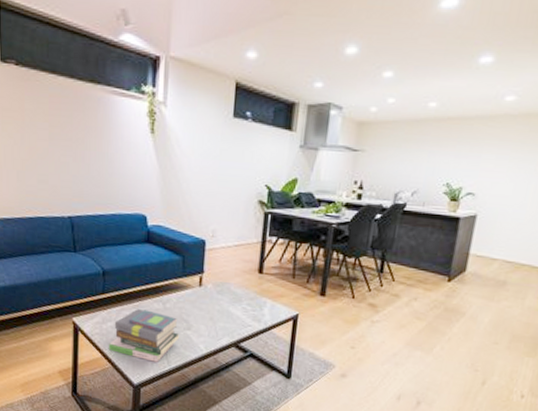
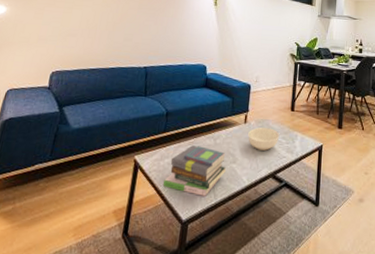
bowl: none [204,291,244,318] -> present [248,127,280,151]

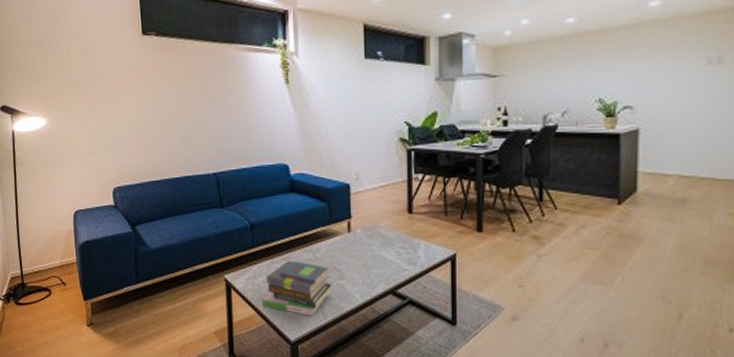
bowl: present [248,127,280,151] -> none [355,236,396,263]

